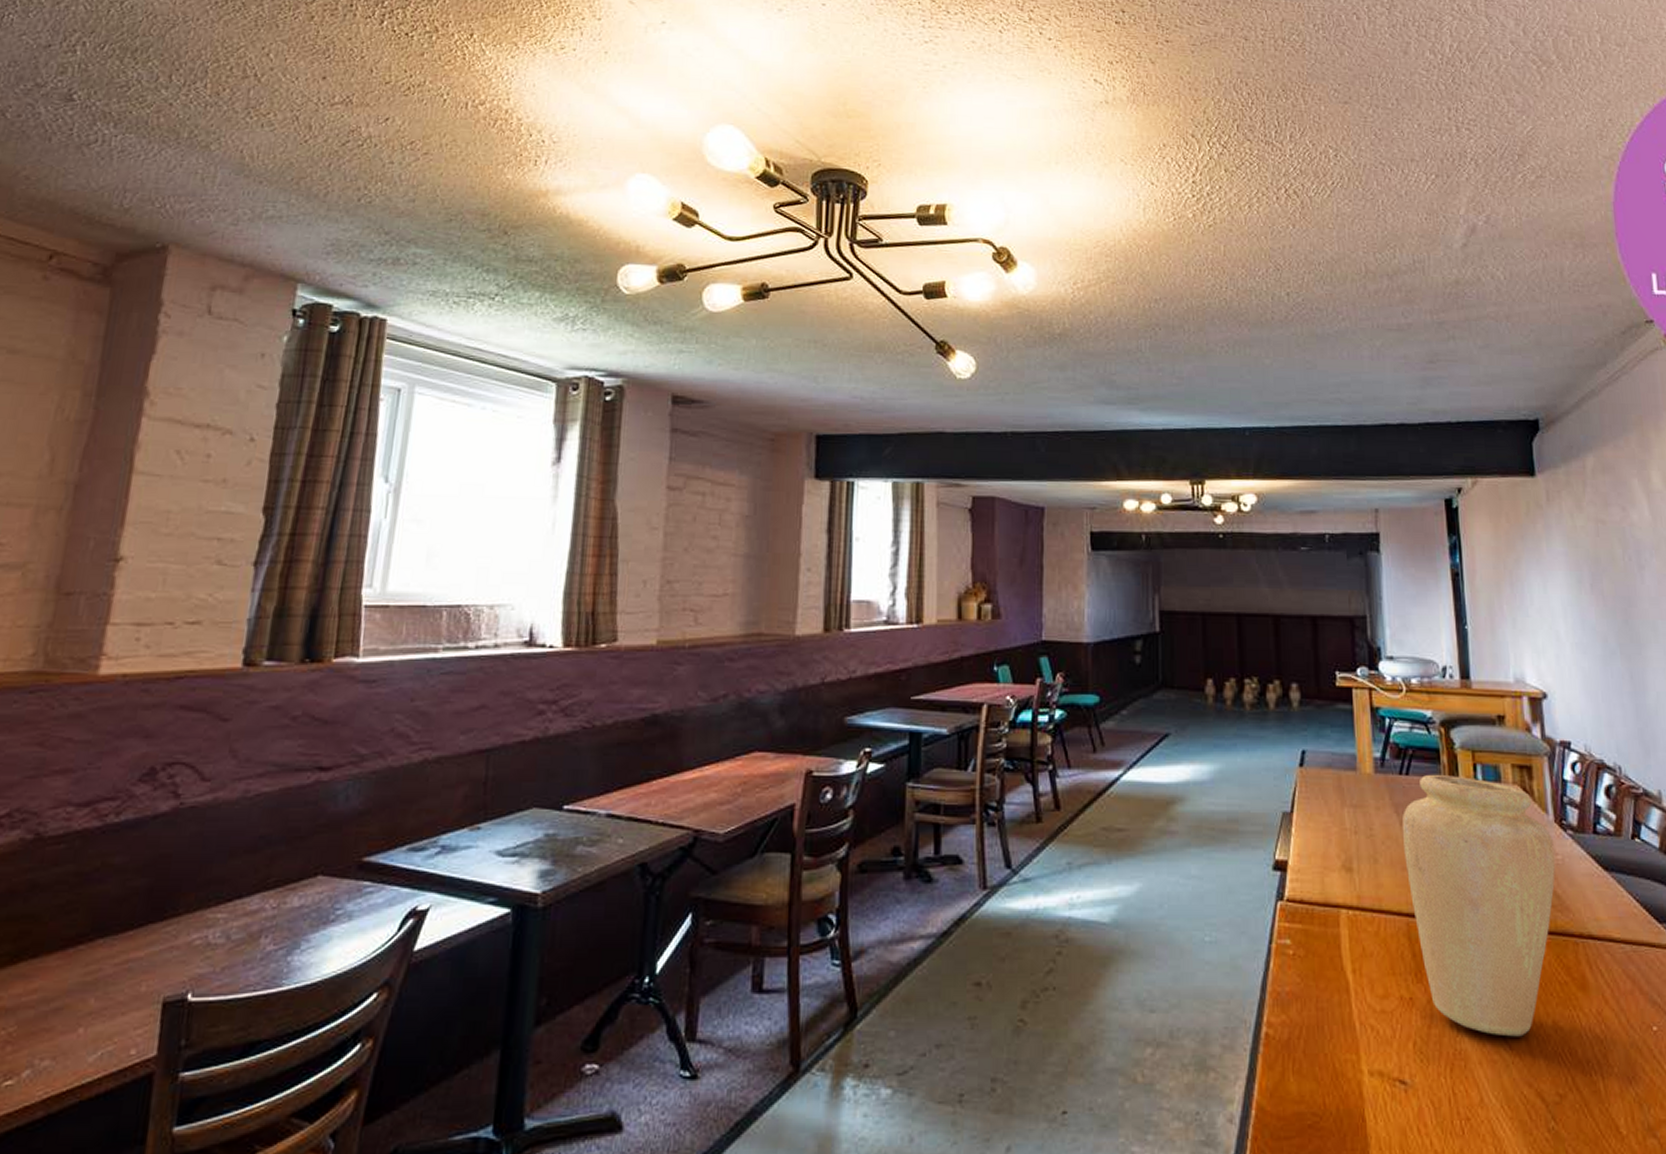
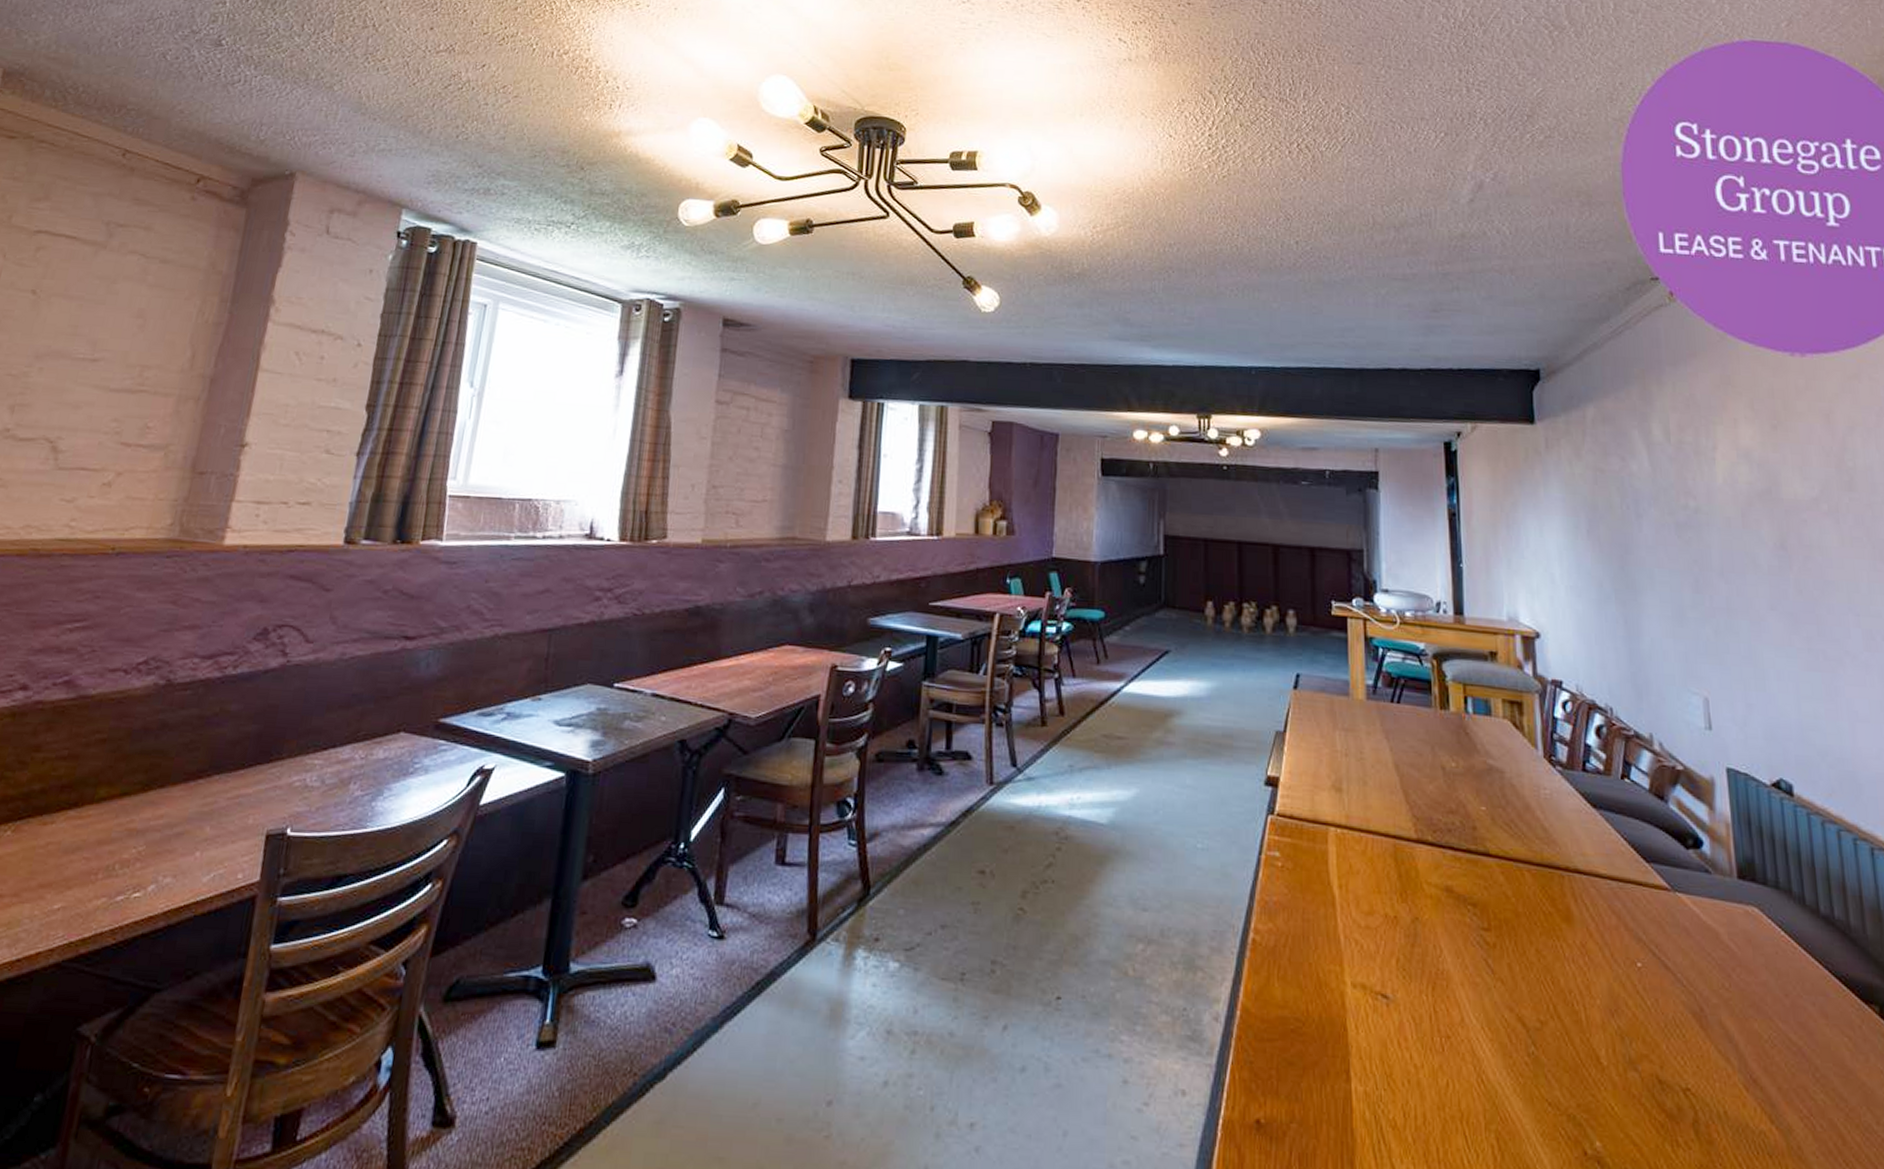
vase: present [1401,774,1556,1037] -> none [1391,703,1544,962]

